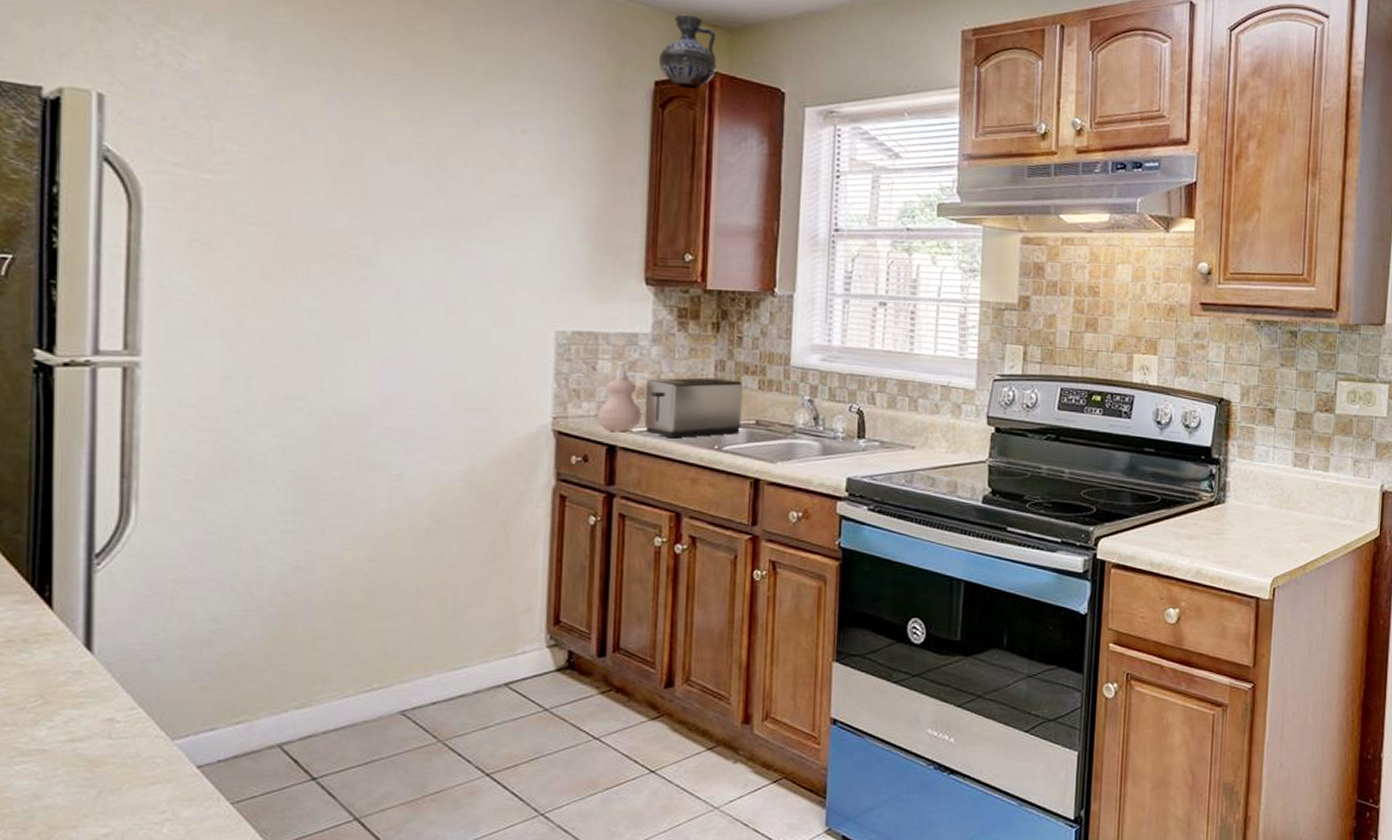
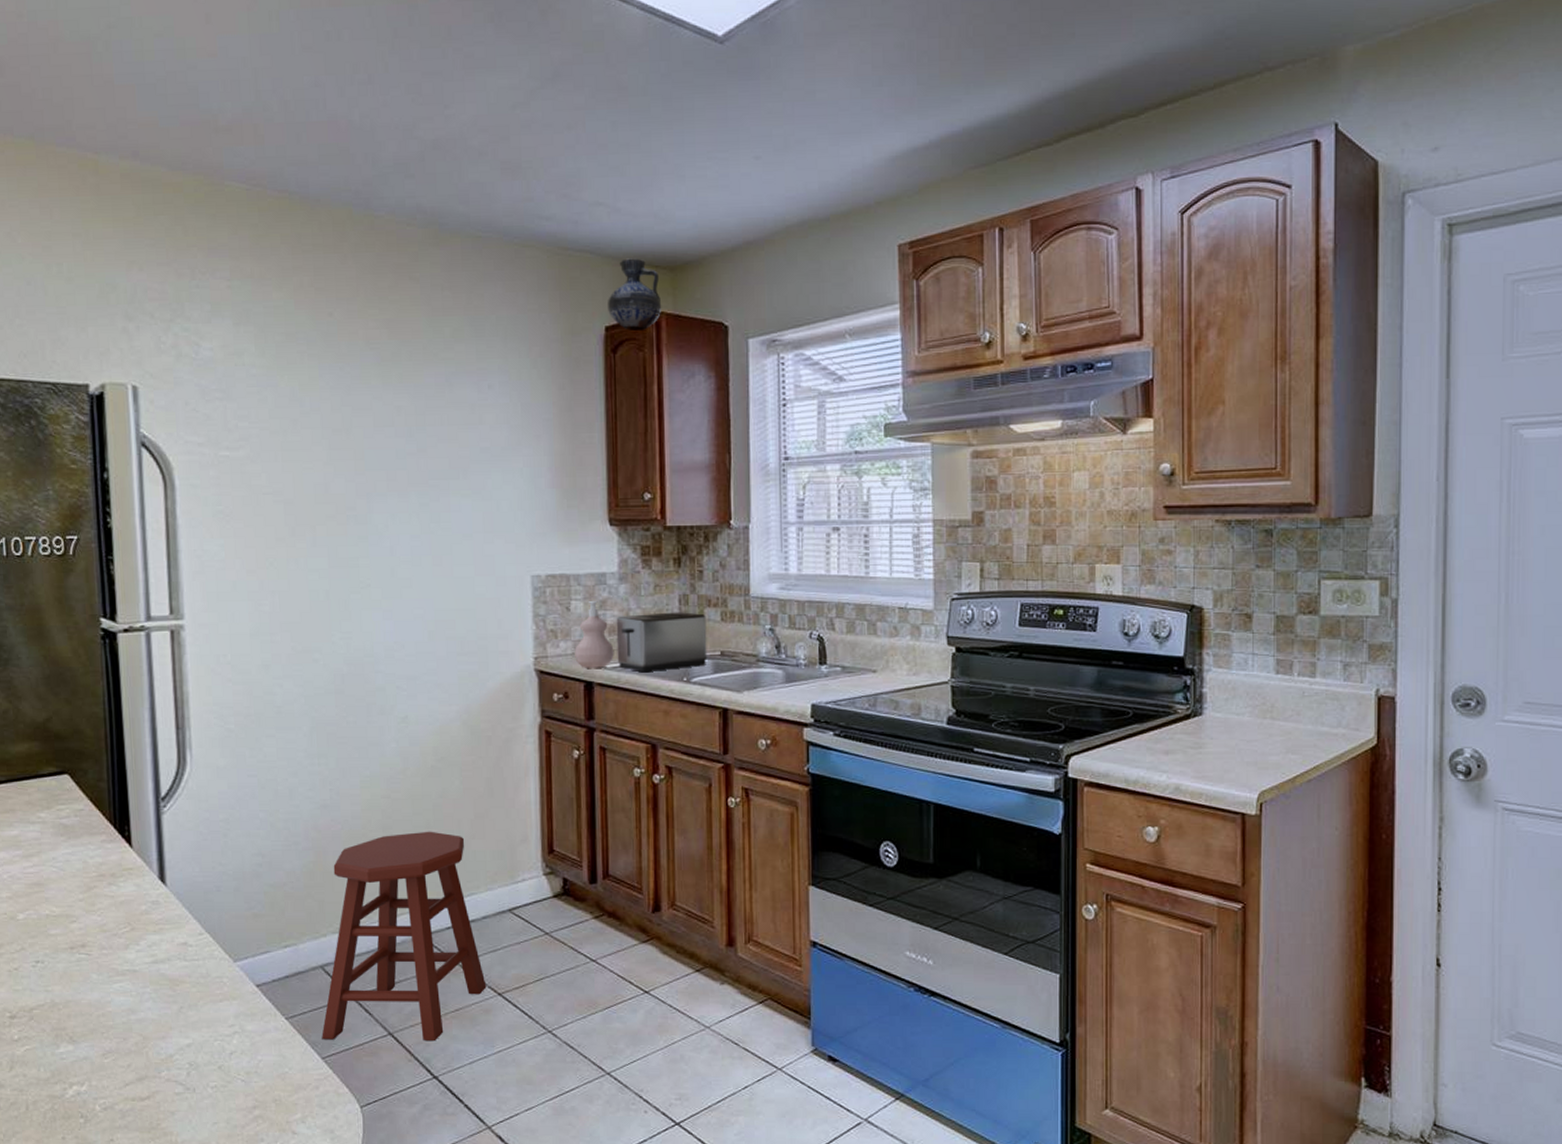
stool: none [273,598,473,827] -> present [322,831,487,1040]

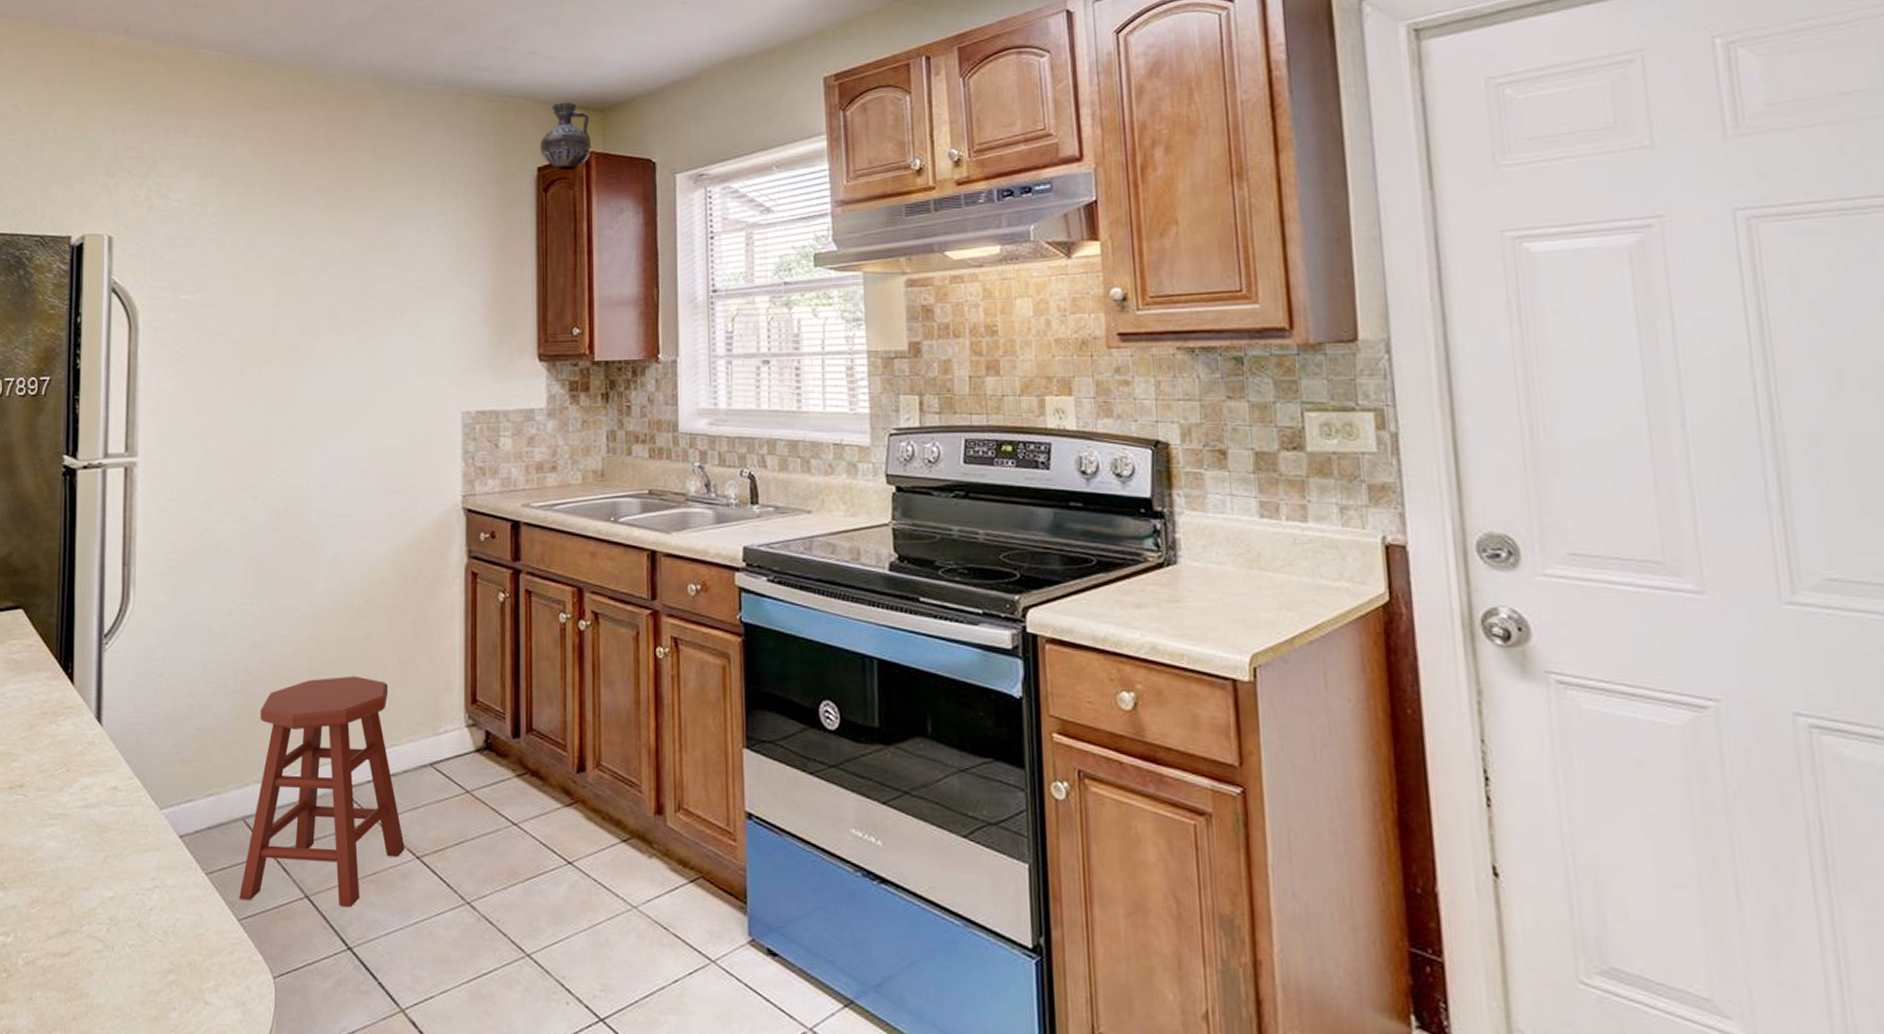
soap bottle: present [575,600,614,668] -> none [502,436,542,507]
toaster: present [616,612,707,673] -> none [543,449,635,512]

